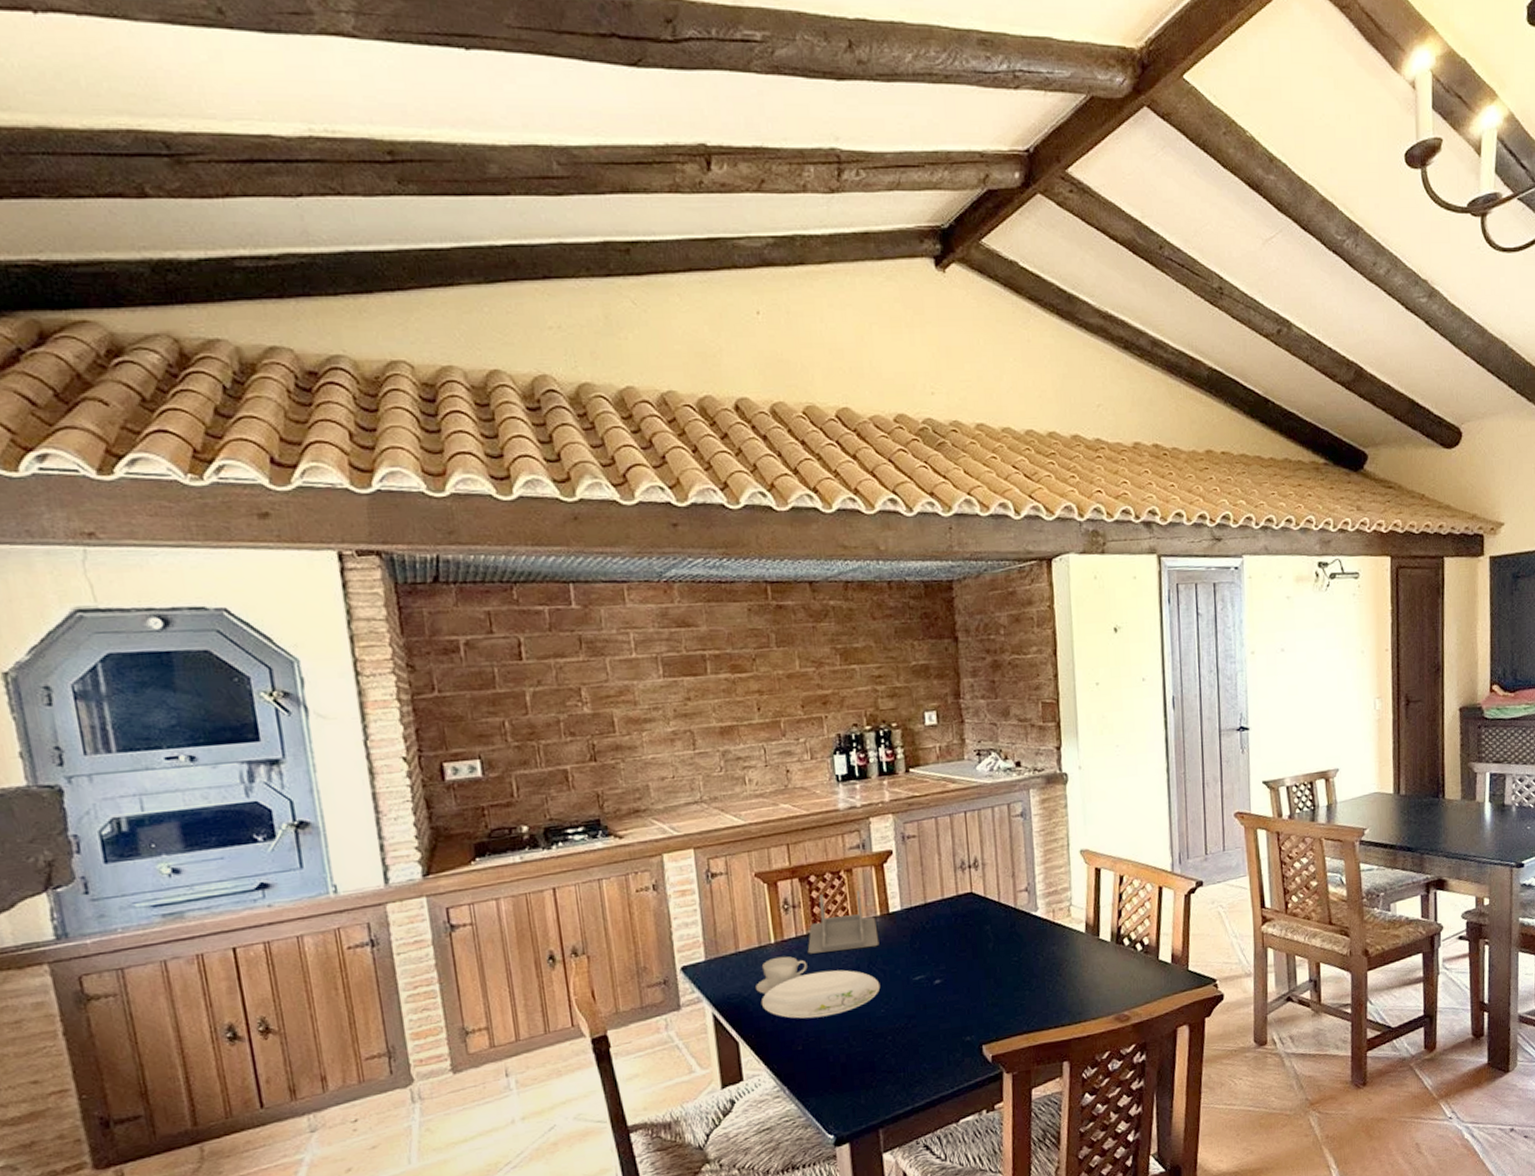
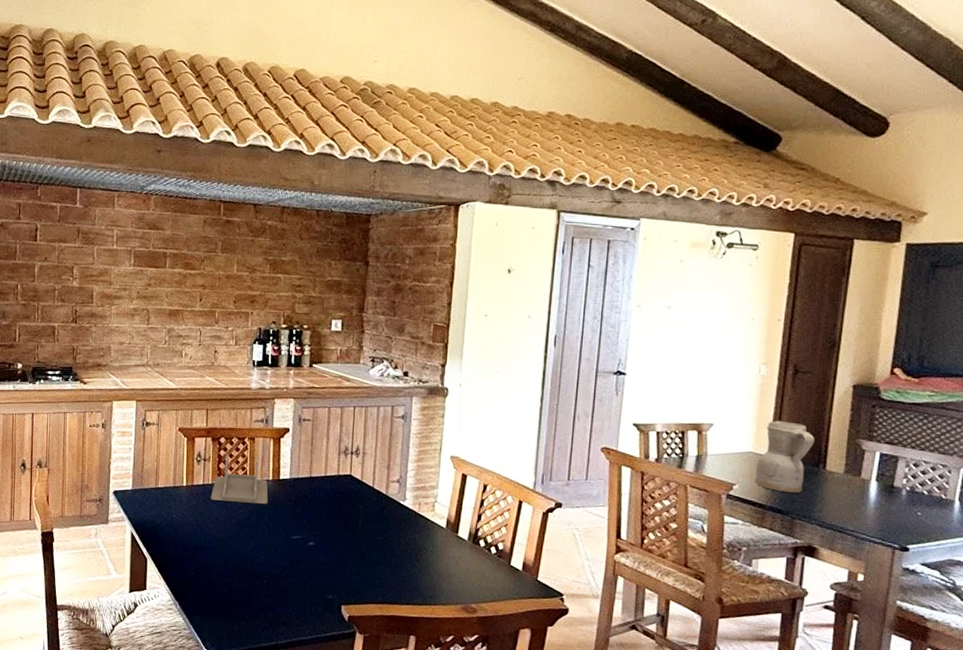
teacup: present [756,956,808,994] -> none [167,497,209,525]
plate: present [761,970,881,1019] -> none [168,515,264,554]
ceramic pitcher: none [1382,755,1432,829] -> present [754,421,815,494]

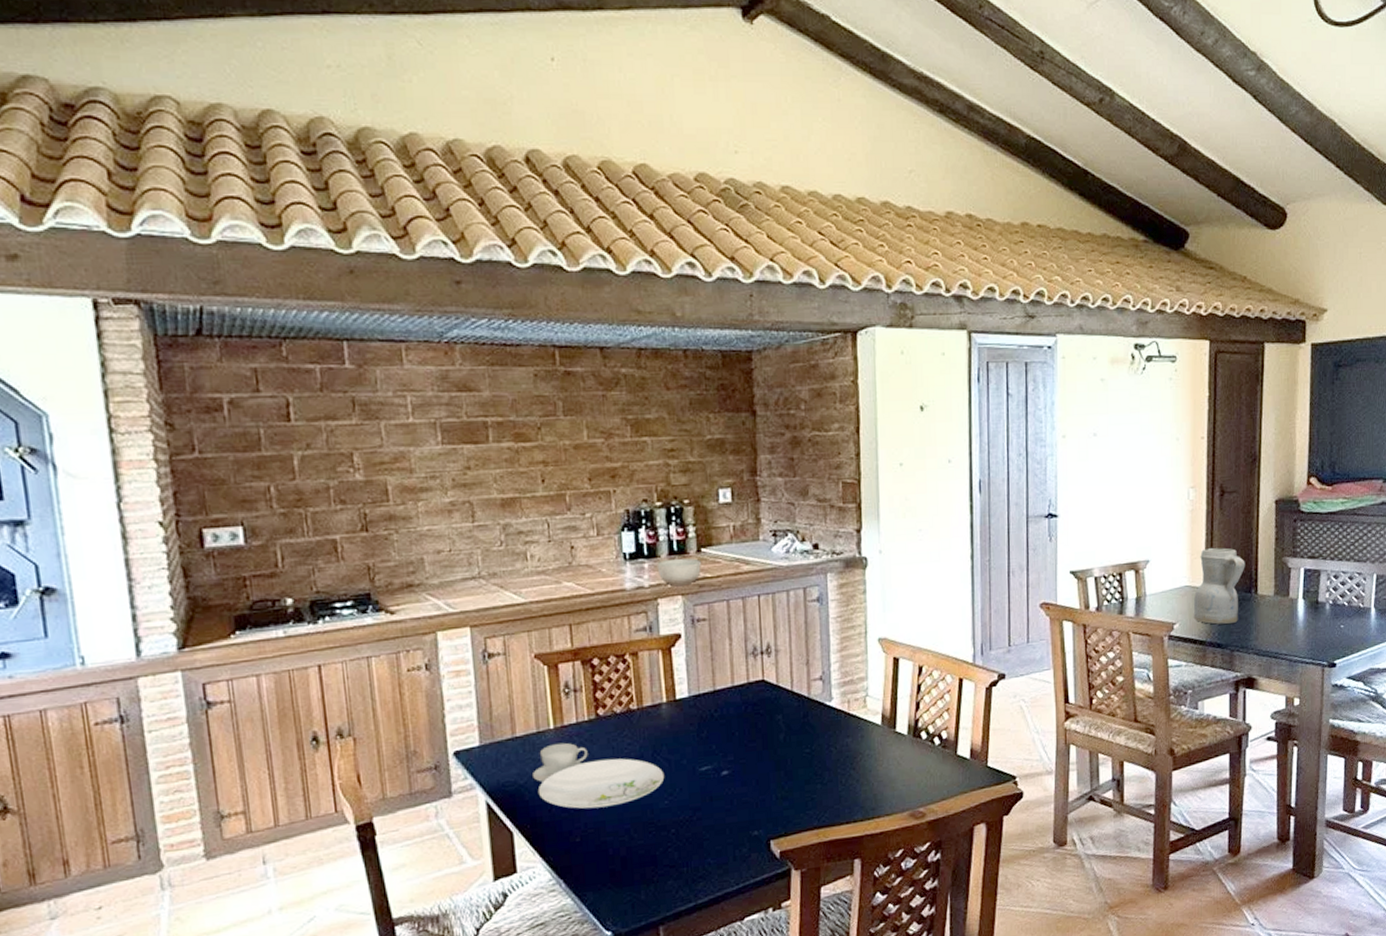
teacup: none [167,497,209,525] -> present [533,742,588,782]
plate: none [168,515,264,554] -> present [537,758,665,809]
napkin holder: present [210,454,269,505] -> none [588,675,665,741]
bowl: none [277,369,313,393] -> present [656,558,702,588]

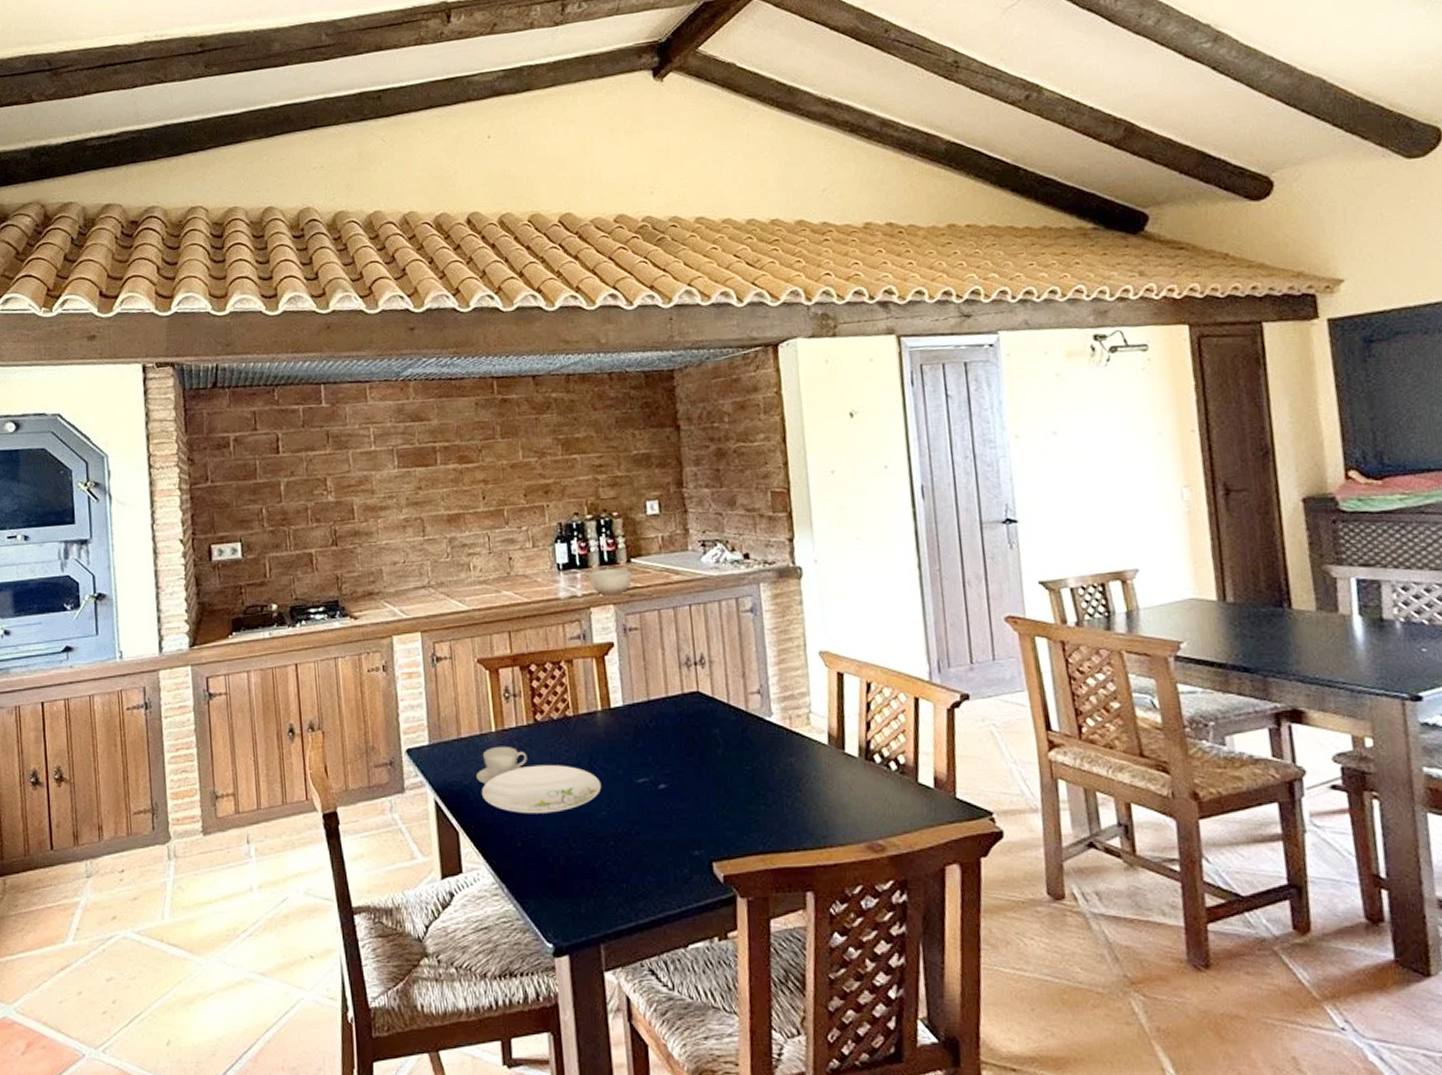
ceramic pitcher: present [1193,548,1245,625] -> none [1203,554,1271,645]

